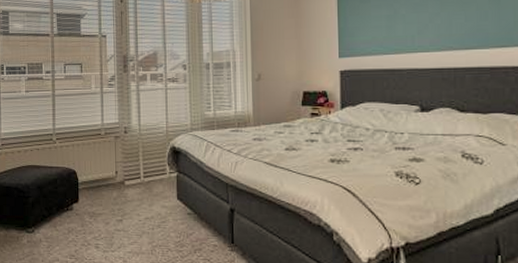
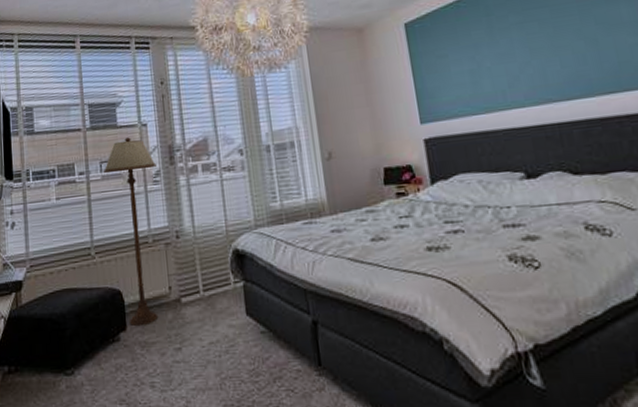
floor lamp: none [67,45,112,199] -> present [103,137,157,326]

